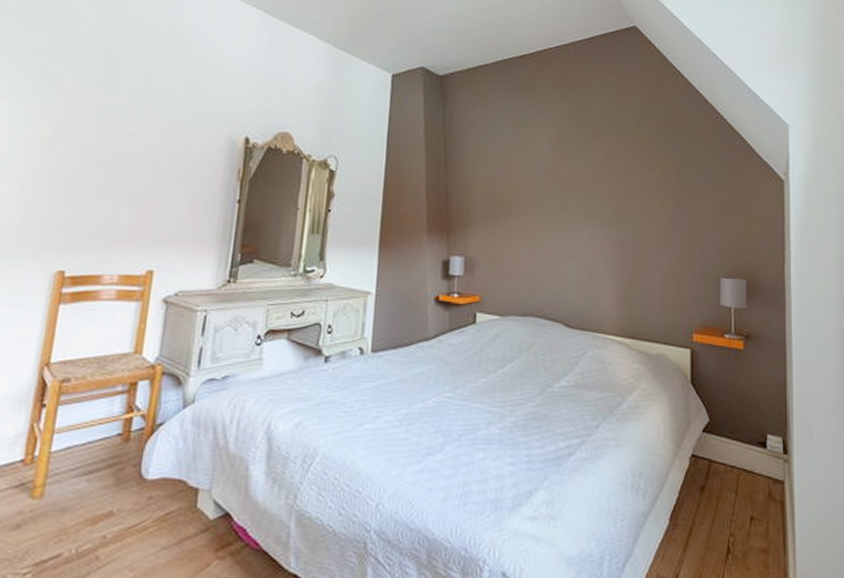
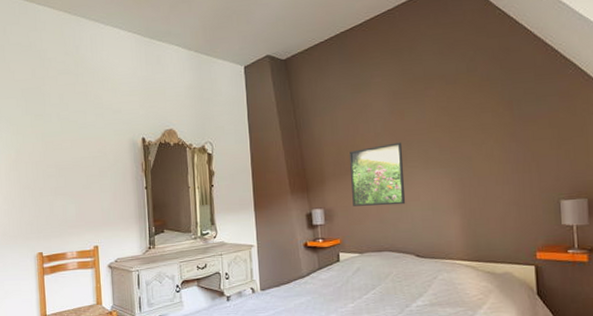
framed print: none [499,190,563,263] -> present [349,142,406,206]

